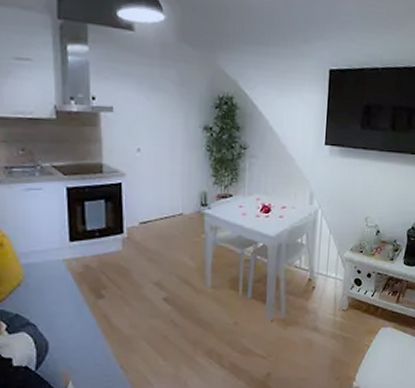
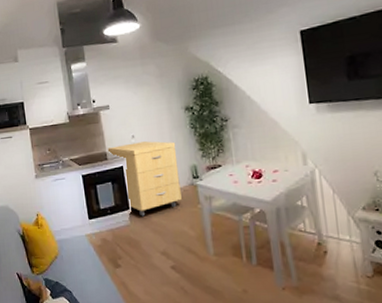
storage cabinet: none [104,157,188,243] -> present [107,141,182,217]

